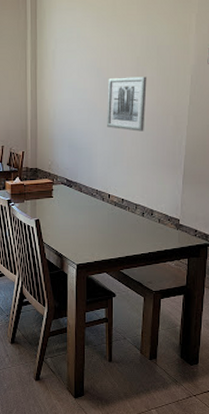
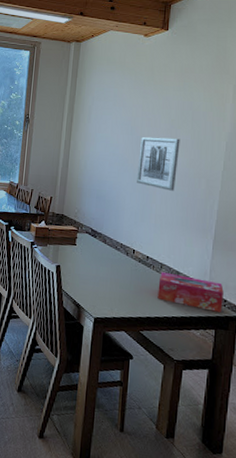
tissue box: none [134,212,194,242] -> present [157,272,224,313]

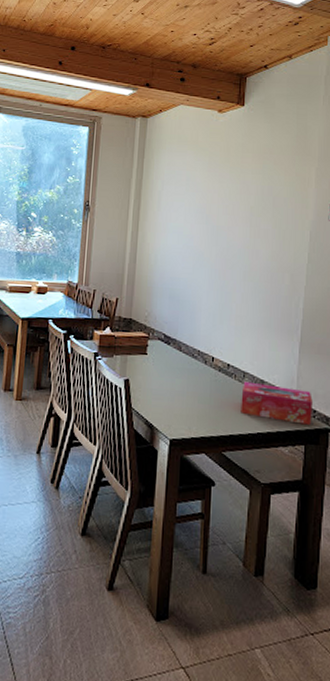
wall art: present [137,136,180,191] -> none [214,226,261,288]

